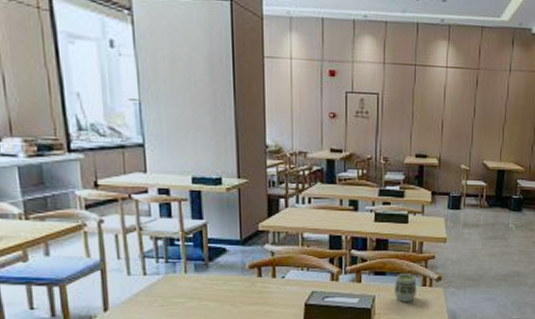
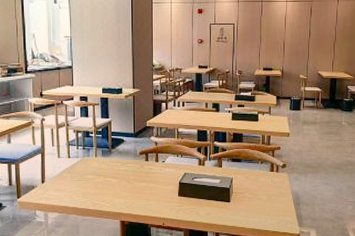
cup: present [393,273,417,302] -> none [247,161,266,184]

